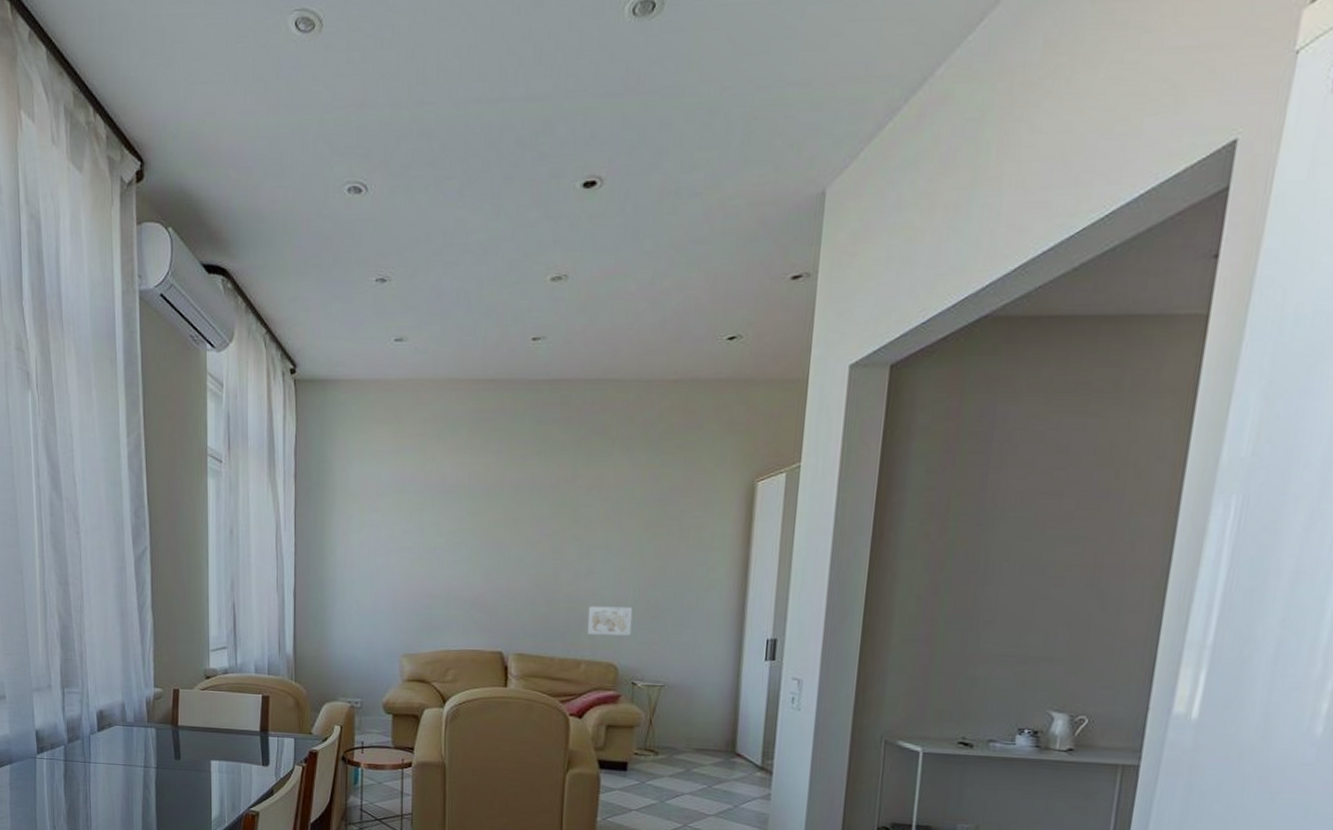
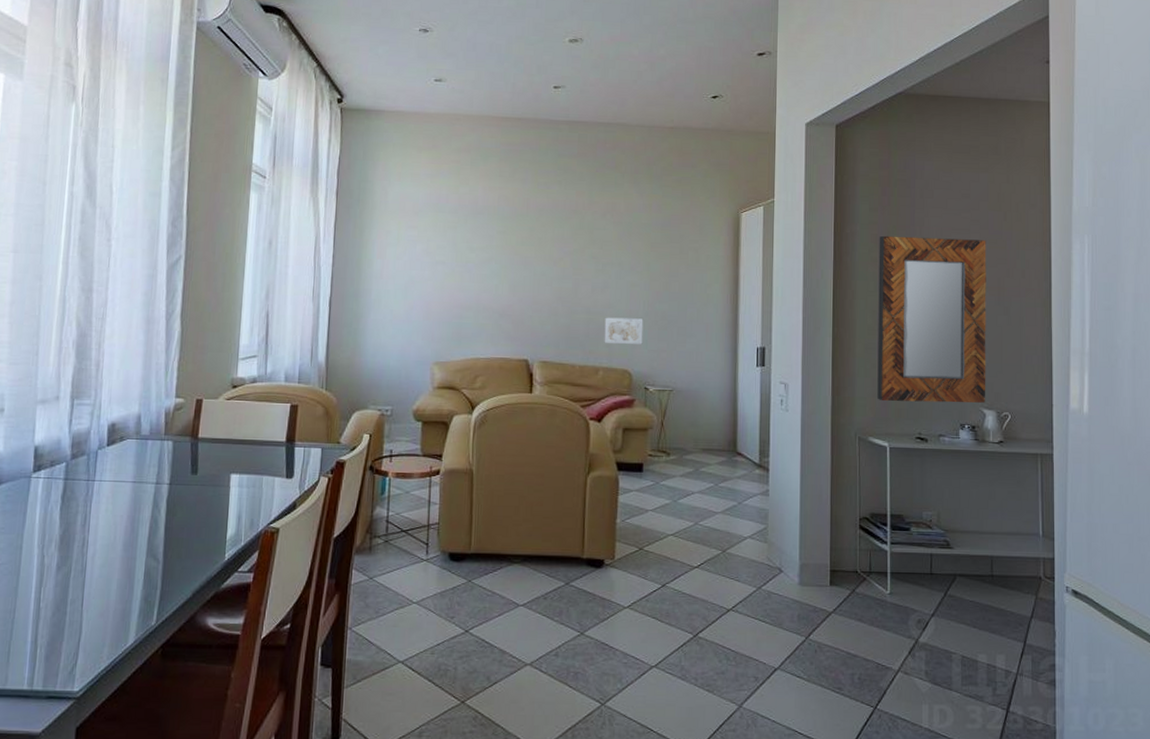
home mirror: none [913,504,1085,705] -> present [877,235,986,403]

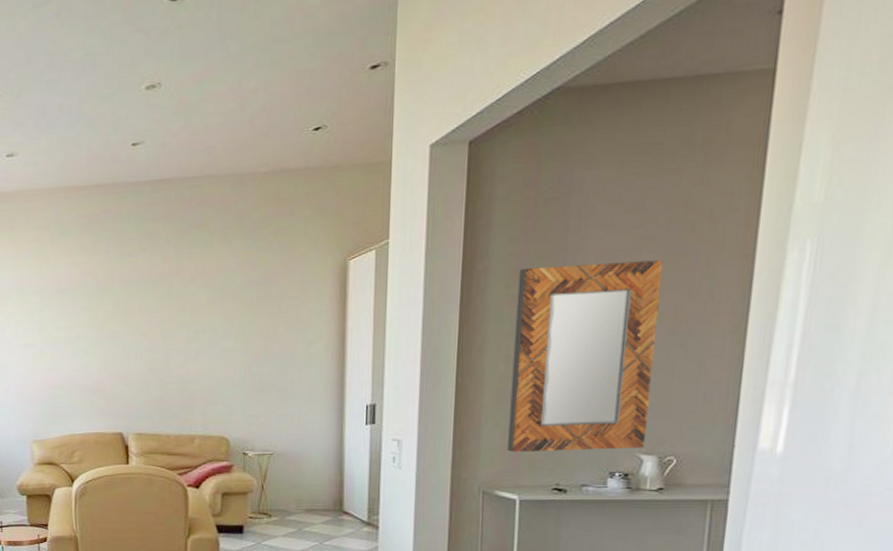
wall art: present [604,317,644,344] -> none [199,384,240,412]

